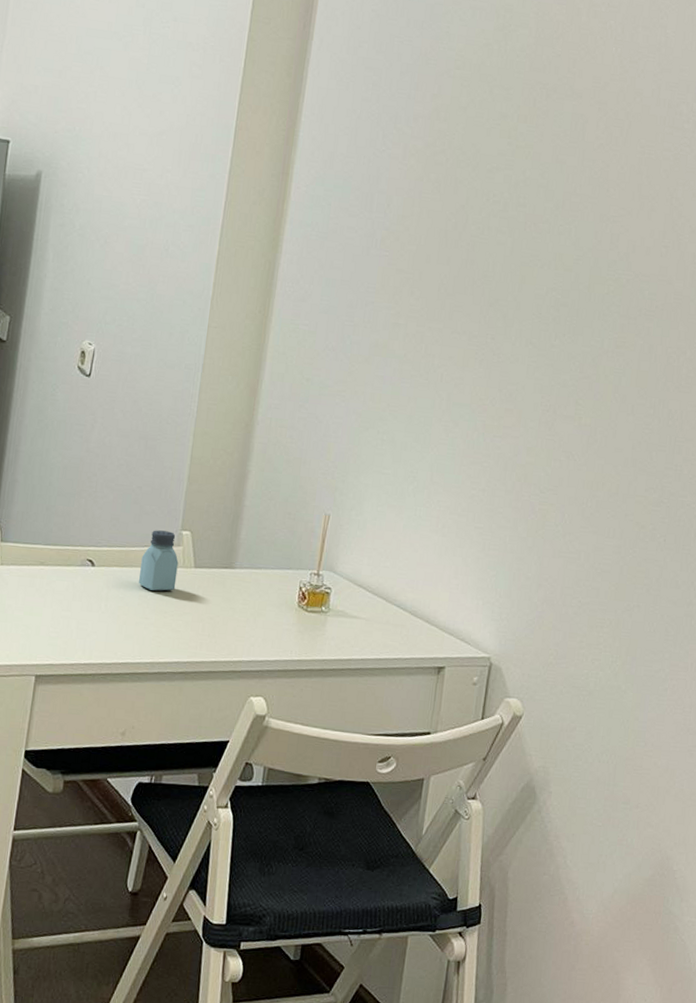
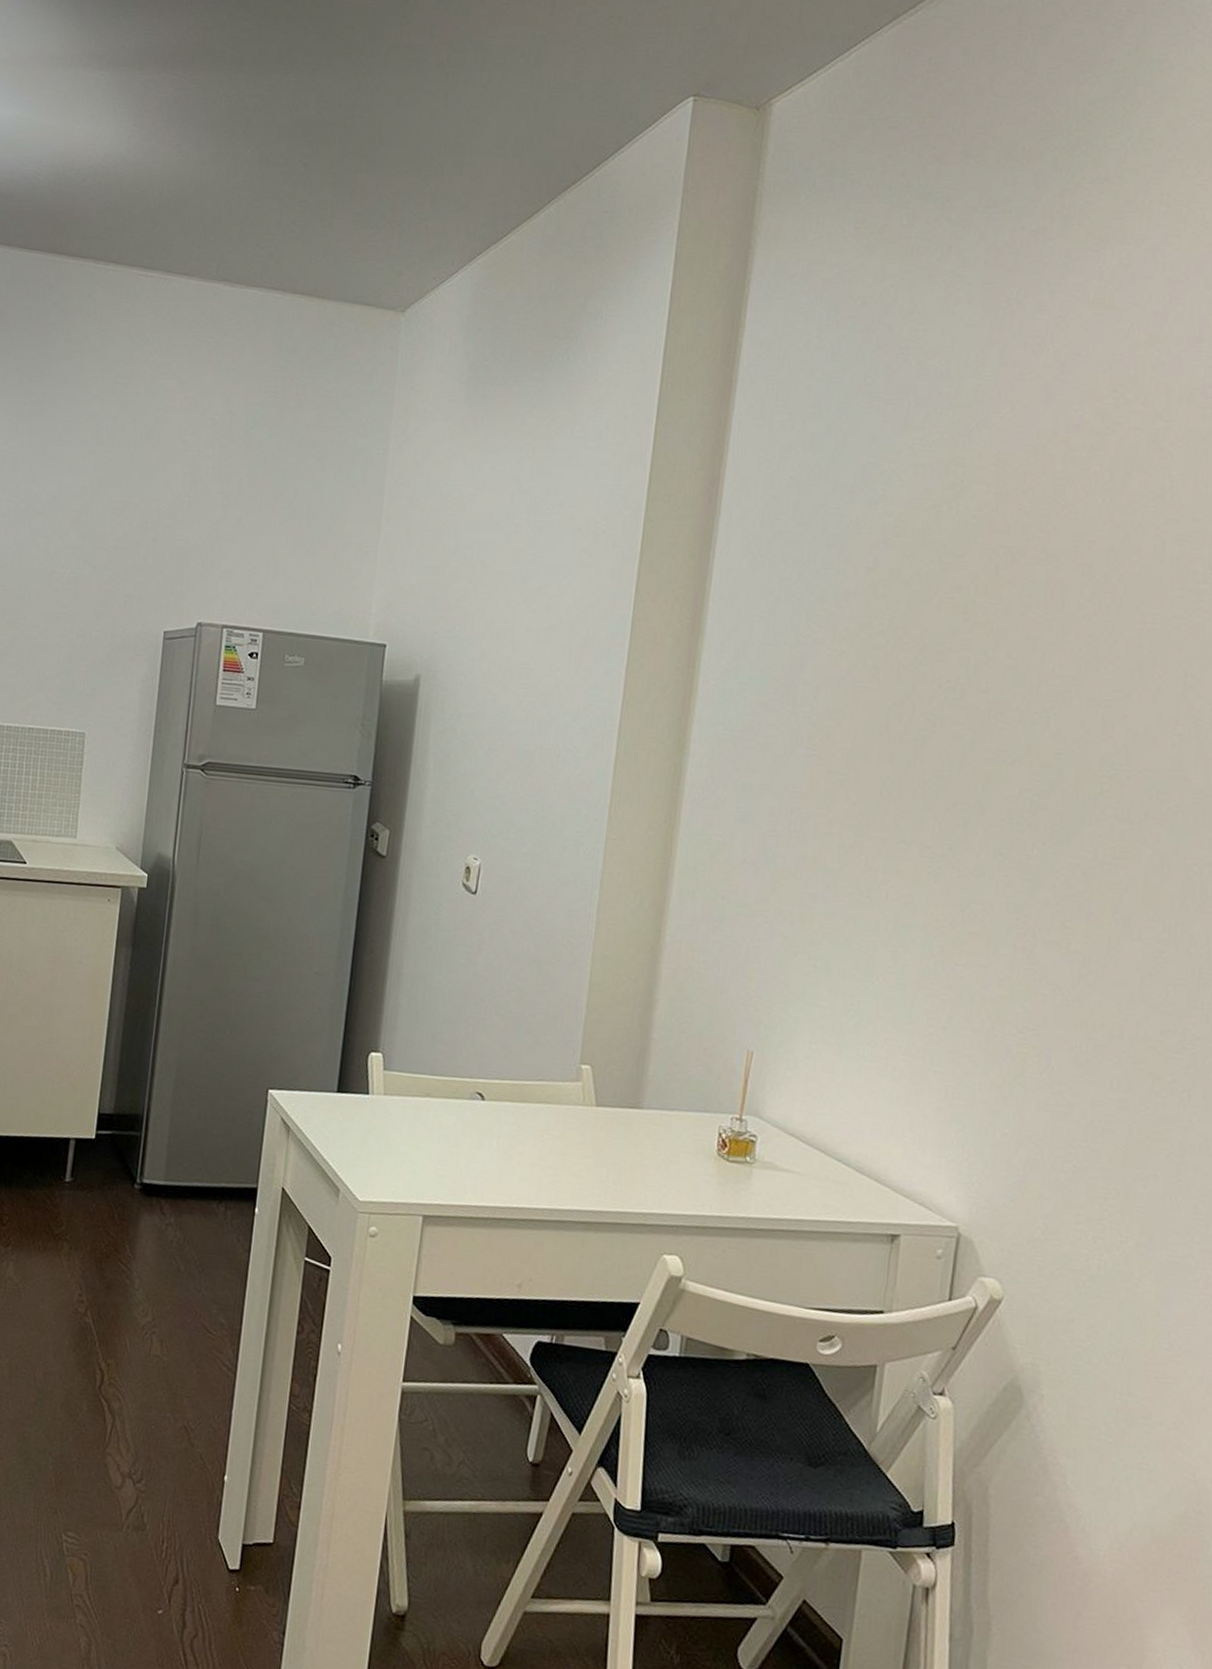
saltshaker: present [138,530,179,591] -> none [533,1062,578,1131]

